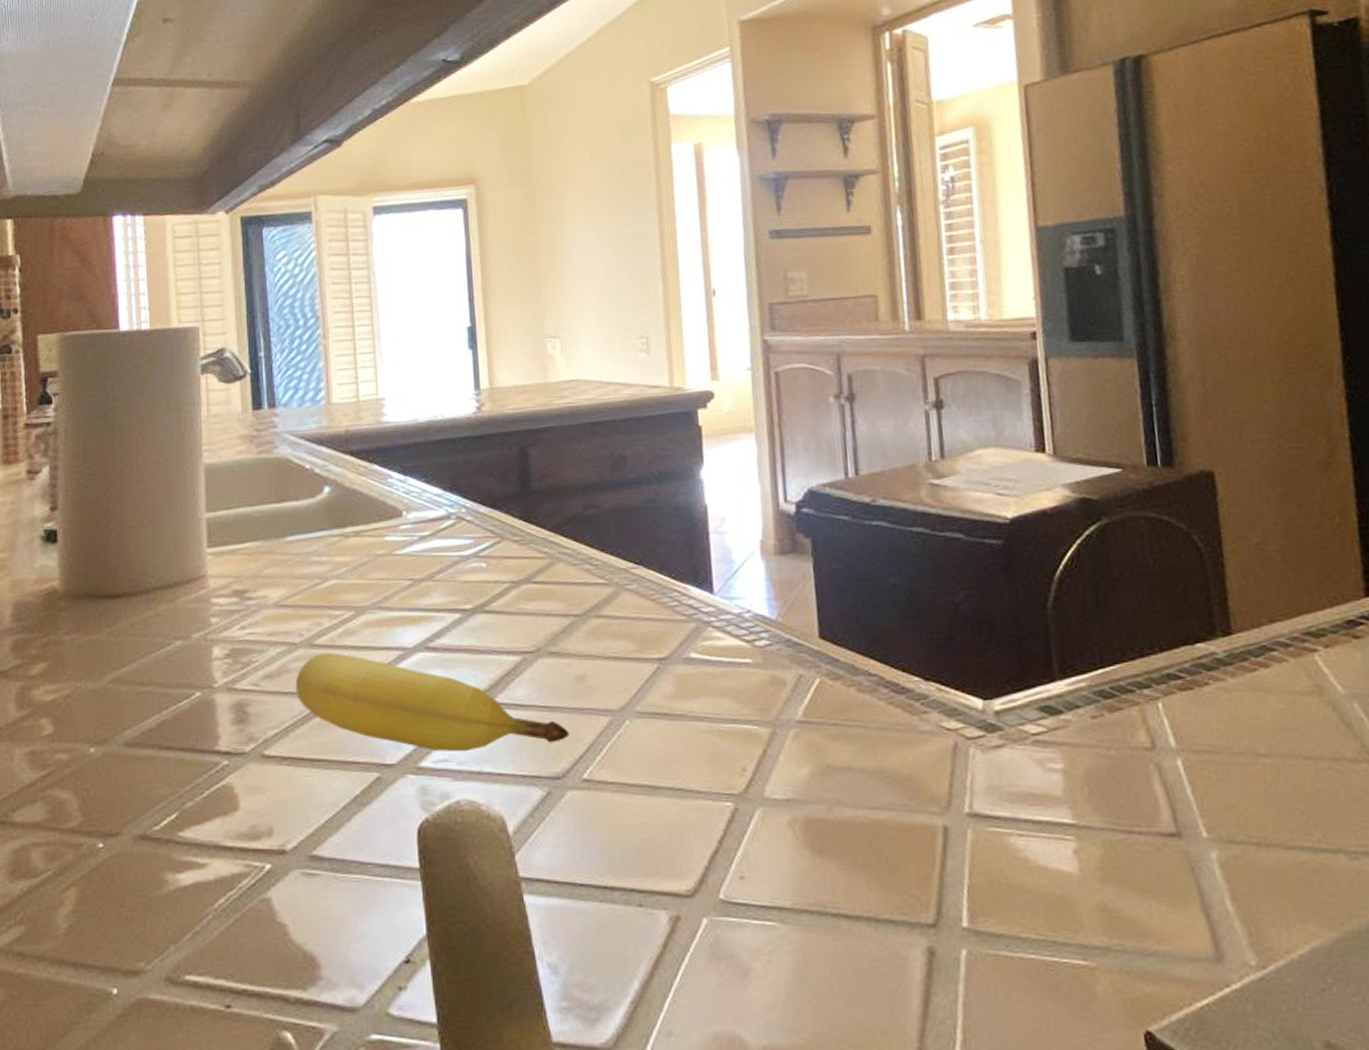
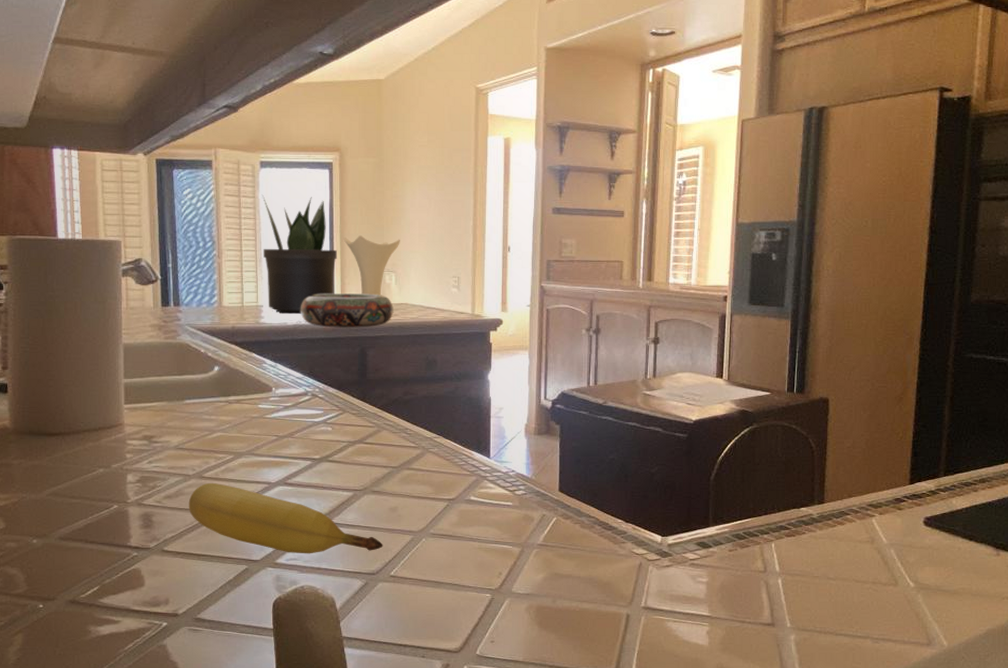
planter: none [376,246,481,406] -> present [261,194,338,314]
decorative bowl: none [434,370,561,422] -> present [300,293,394,328]
vase: none [487,292,564,372] -> present [343,236,400,296]

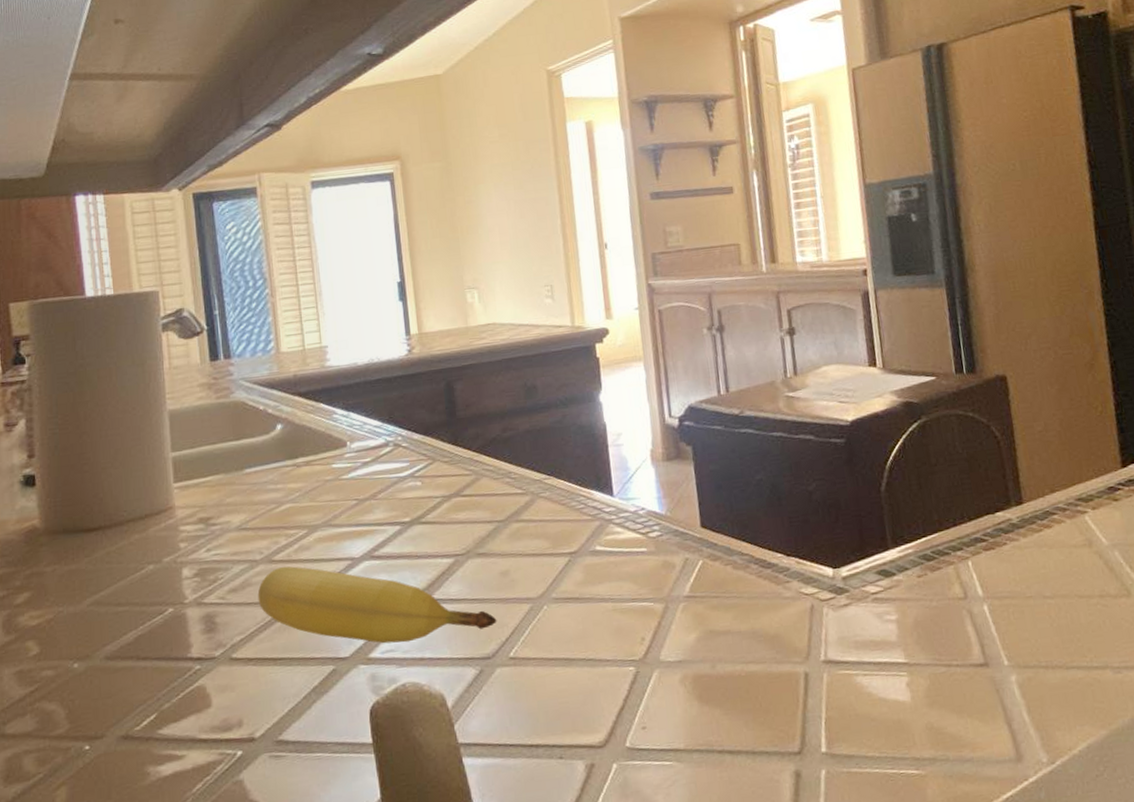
planter: present [261,194,338,314] -> none [315,214,409,352]
decorative bowl: present [300,293,394,328] -> none [371,316,480,363]
vase: present [343,236,400,296] -> none [413,250,480,319]

